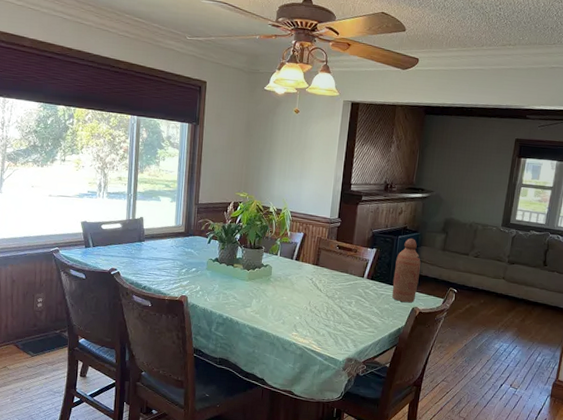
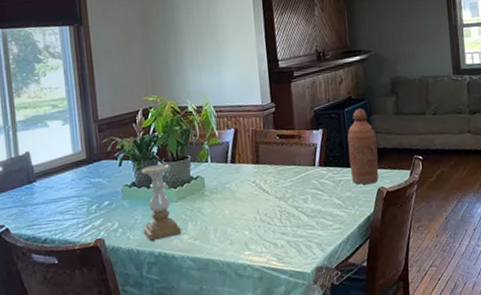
candle holder: none [218,248,248,307] -> present [141,164,181,241]

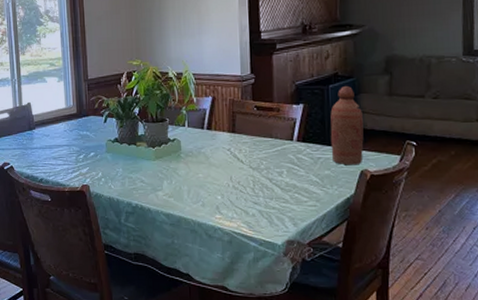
candle holder: present [141,164,181,241] -> none [123,124,157,193]

